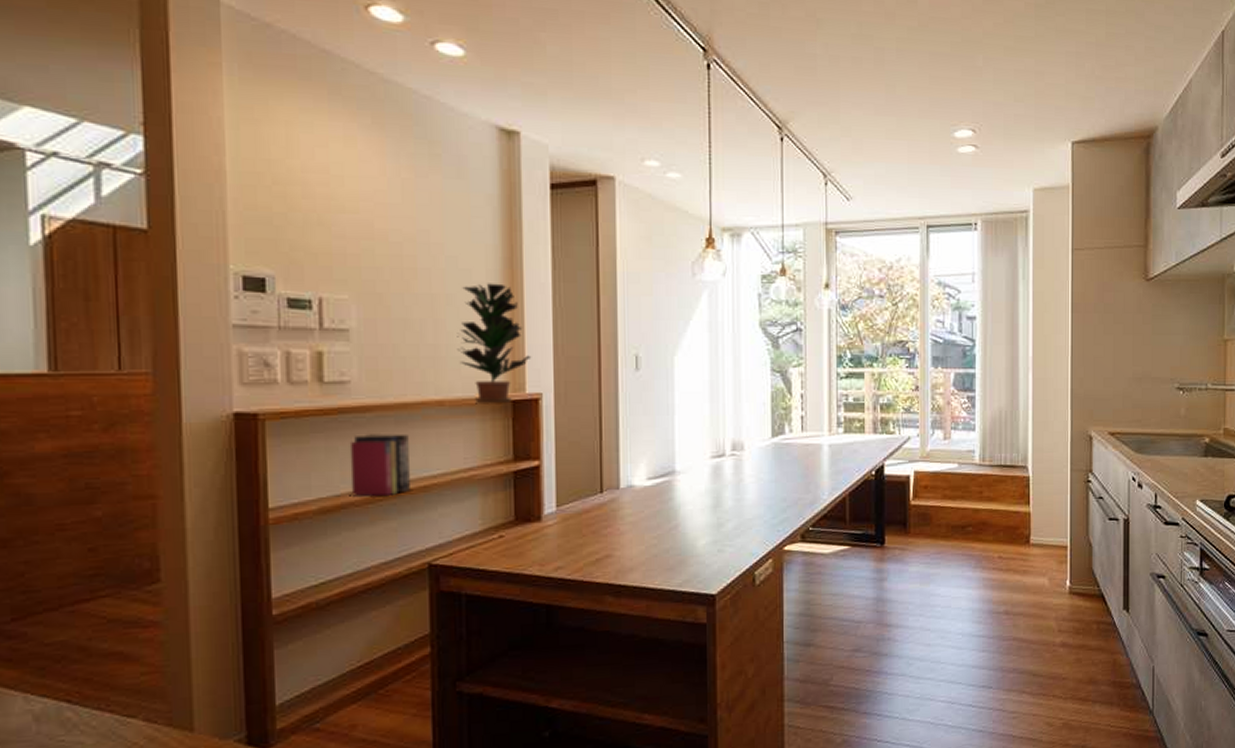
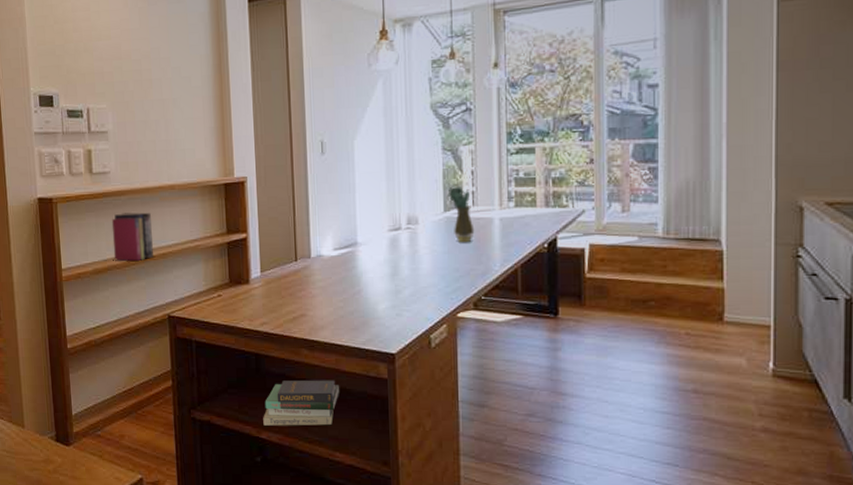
potted plant: present [457,283,532,404] -> none [182,86,238,188]
books: none [554,629,650,692] -> present [263,380,339,426]
vase: none [776,407,803,470] -> present [447,183,475,242]

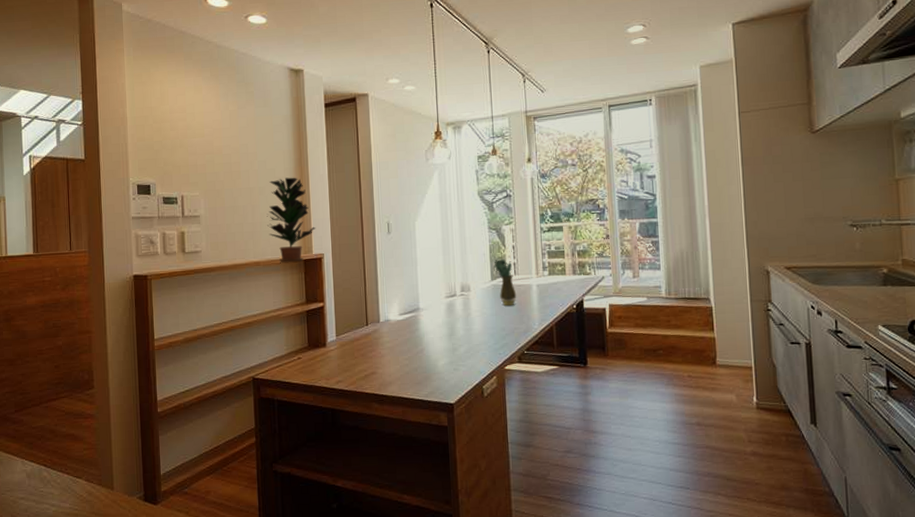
books: present [111,212,153,262] -> none [201,286,240,331]
potted plant: none [182,86,238,188] -> present [267,177,316,264]
books: present [263,380,339,426] -> none [338,429,406,474]

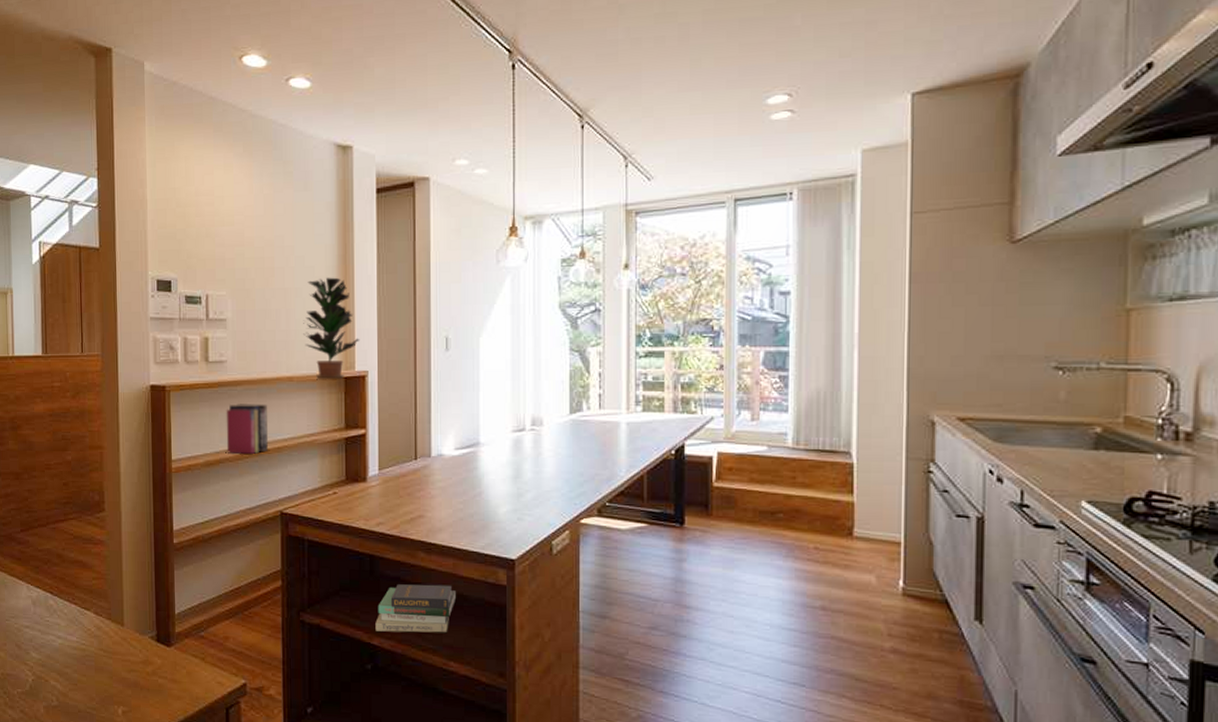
books: none [201,286,240,331] -> present [226,404,268,455]
books: none [338,429,406,474] -> present [375,584,456,633]
vase: present [493,256,517,306] -> none [574,385,601,446]

